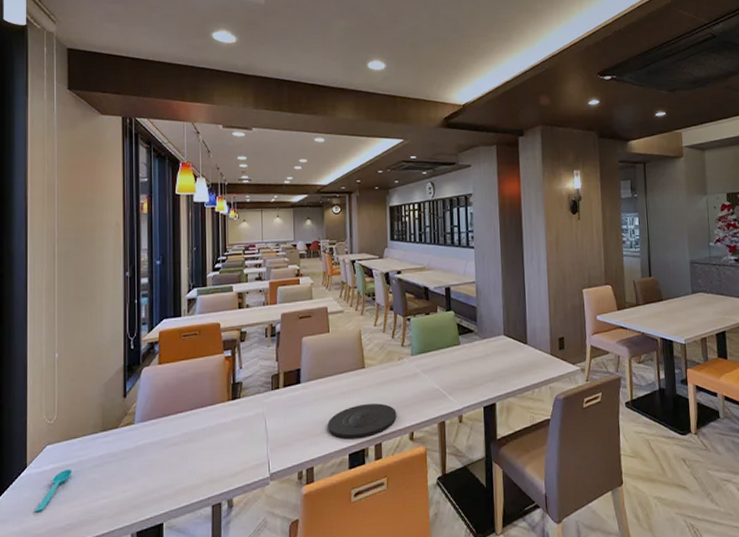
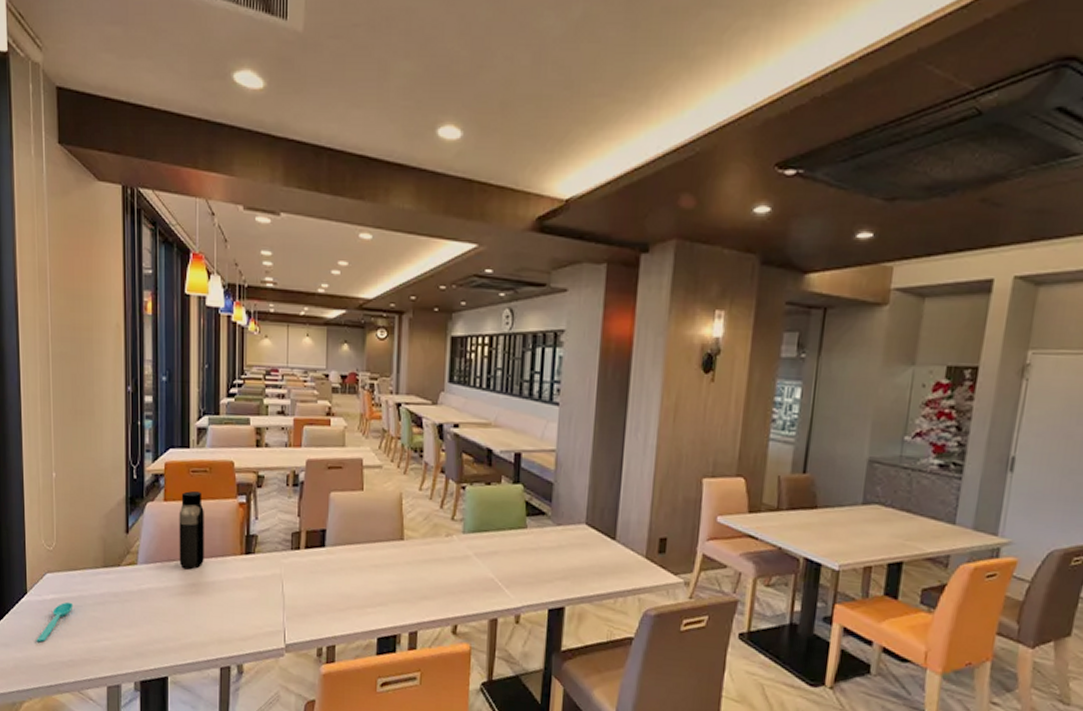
water bottle: none [172,351,195,422] -> present [179,490,204,570]
plate: present [327,403,397,439] -> none [354,582,439,622]

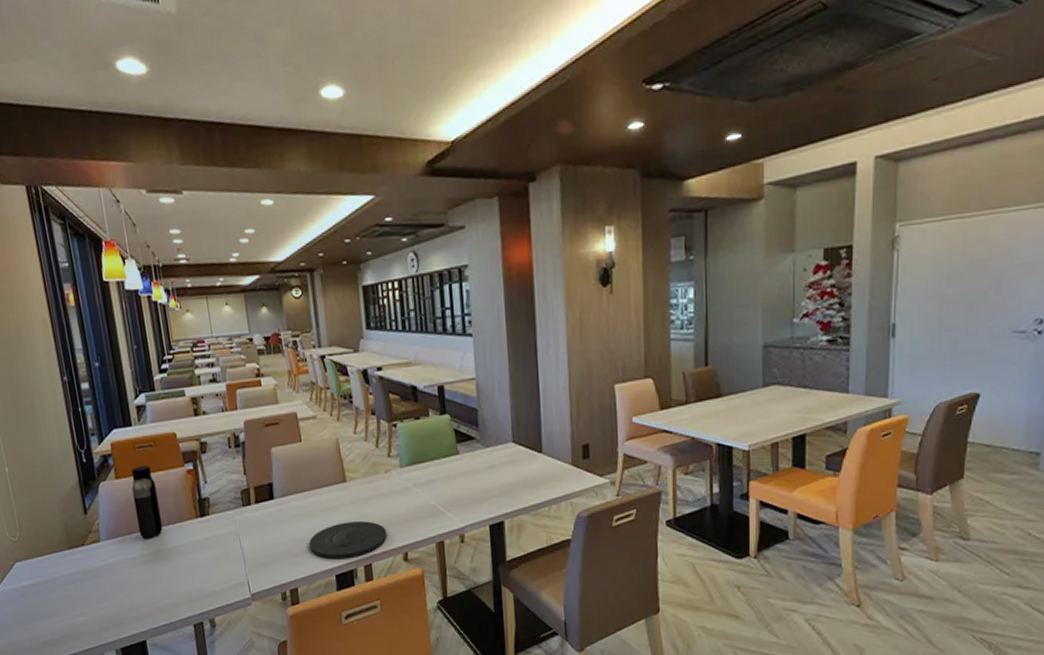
spoon: present [36,602,73,642] -> none [16,586,47,627]
plate: none [354,582,439,622] -> present [309,520,388,559]

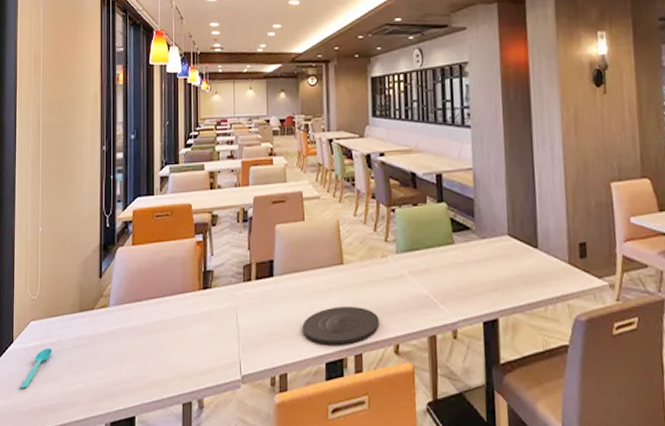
spoon: none [16,586,47,627] -> present [19,347,53,389]
water bottle: present [131,465,163,540] -> none [145,233,167,308]

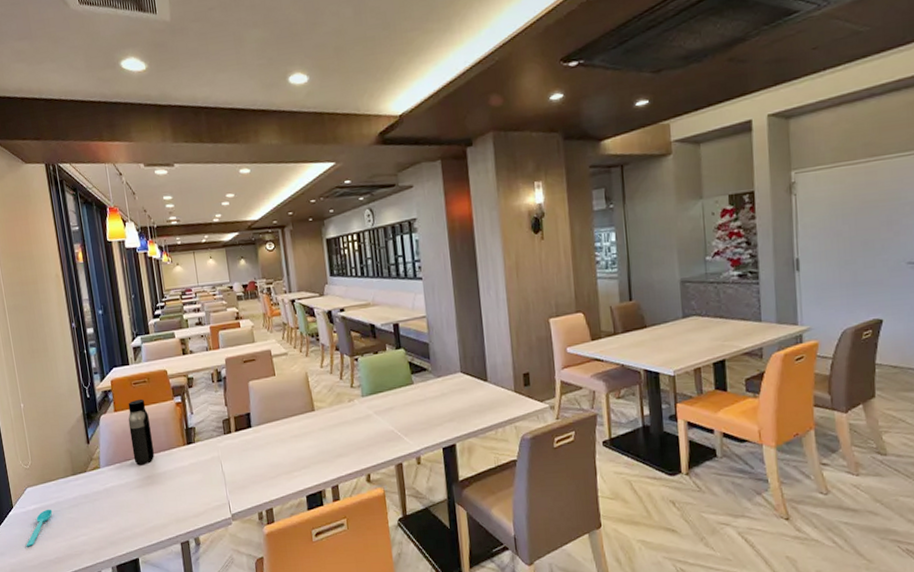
water bottle: none [145,233,167,308] -> present [128,399,155,466]
plate: present [302,305,380,345] -> none [282,445,352,481]

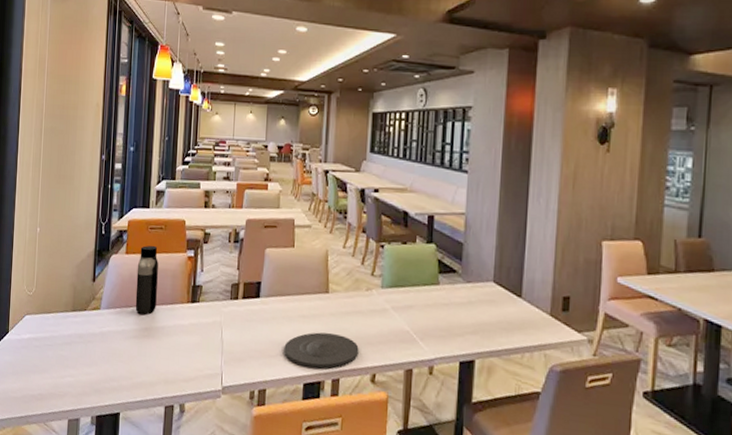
spoon: present [26,509,53,547] -> none [13,341,46,377]
plate: none [282,445,352,481] -> present [284,332,359,369]

